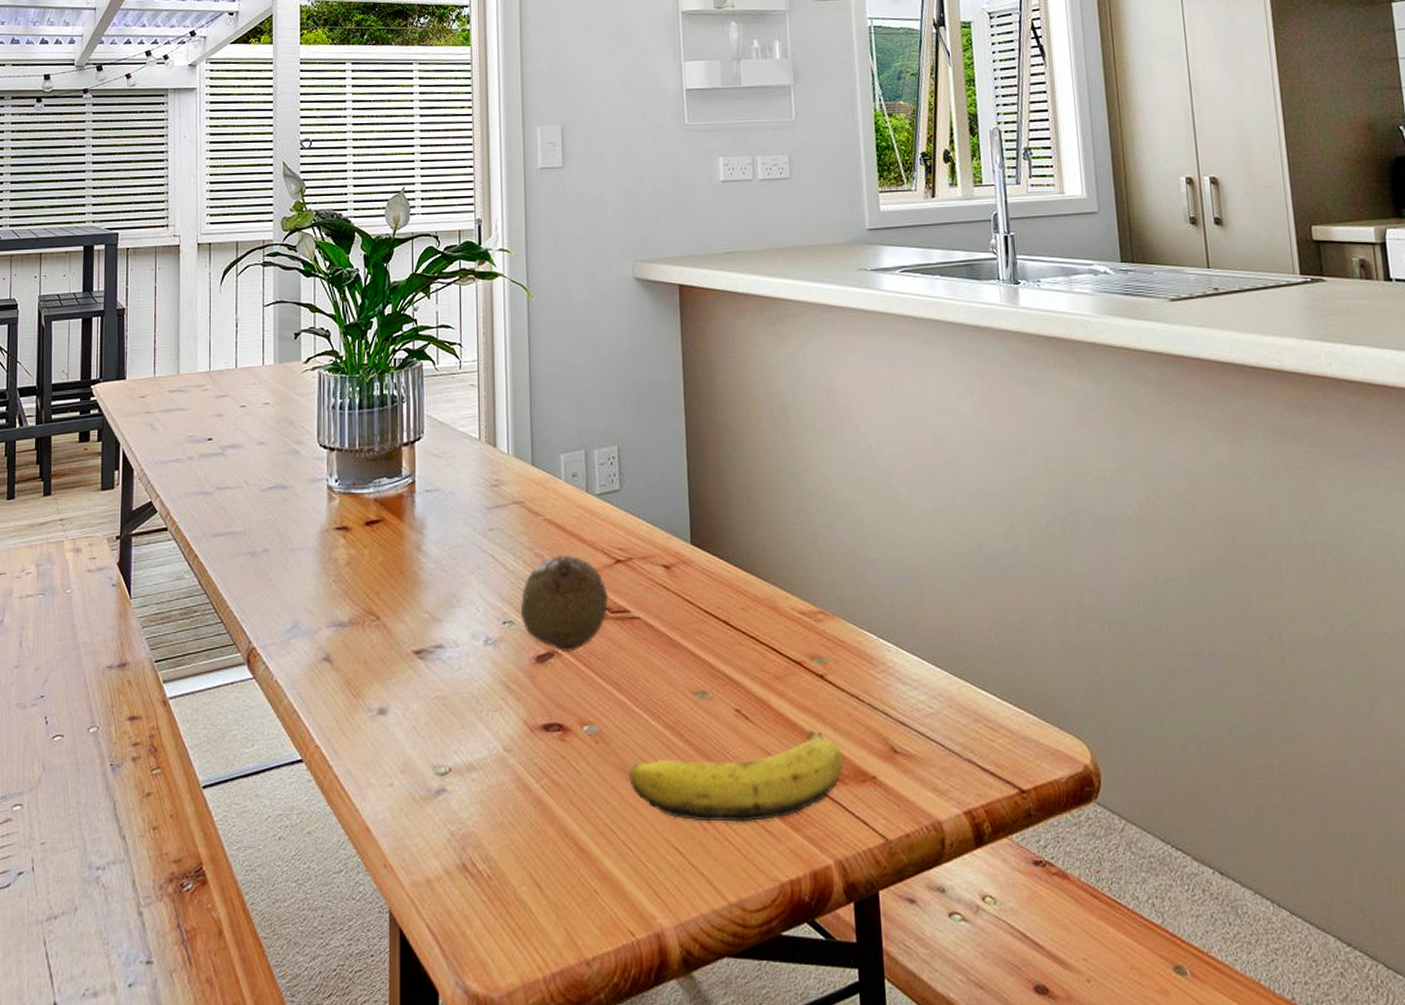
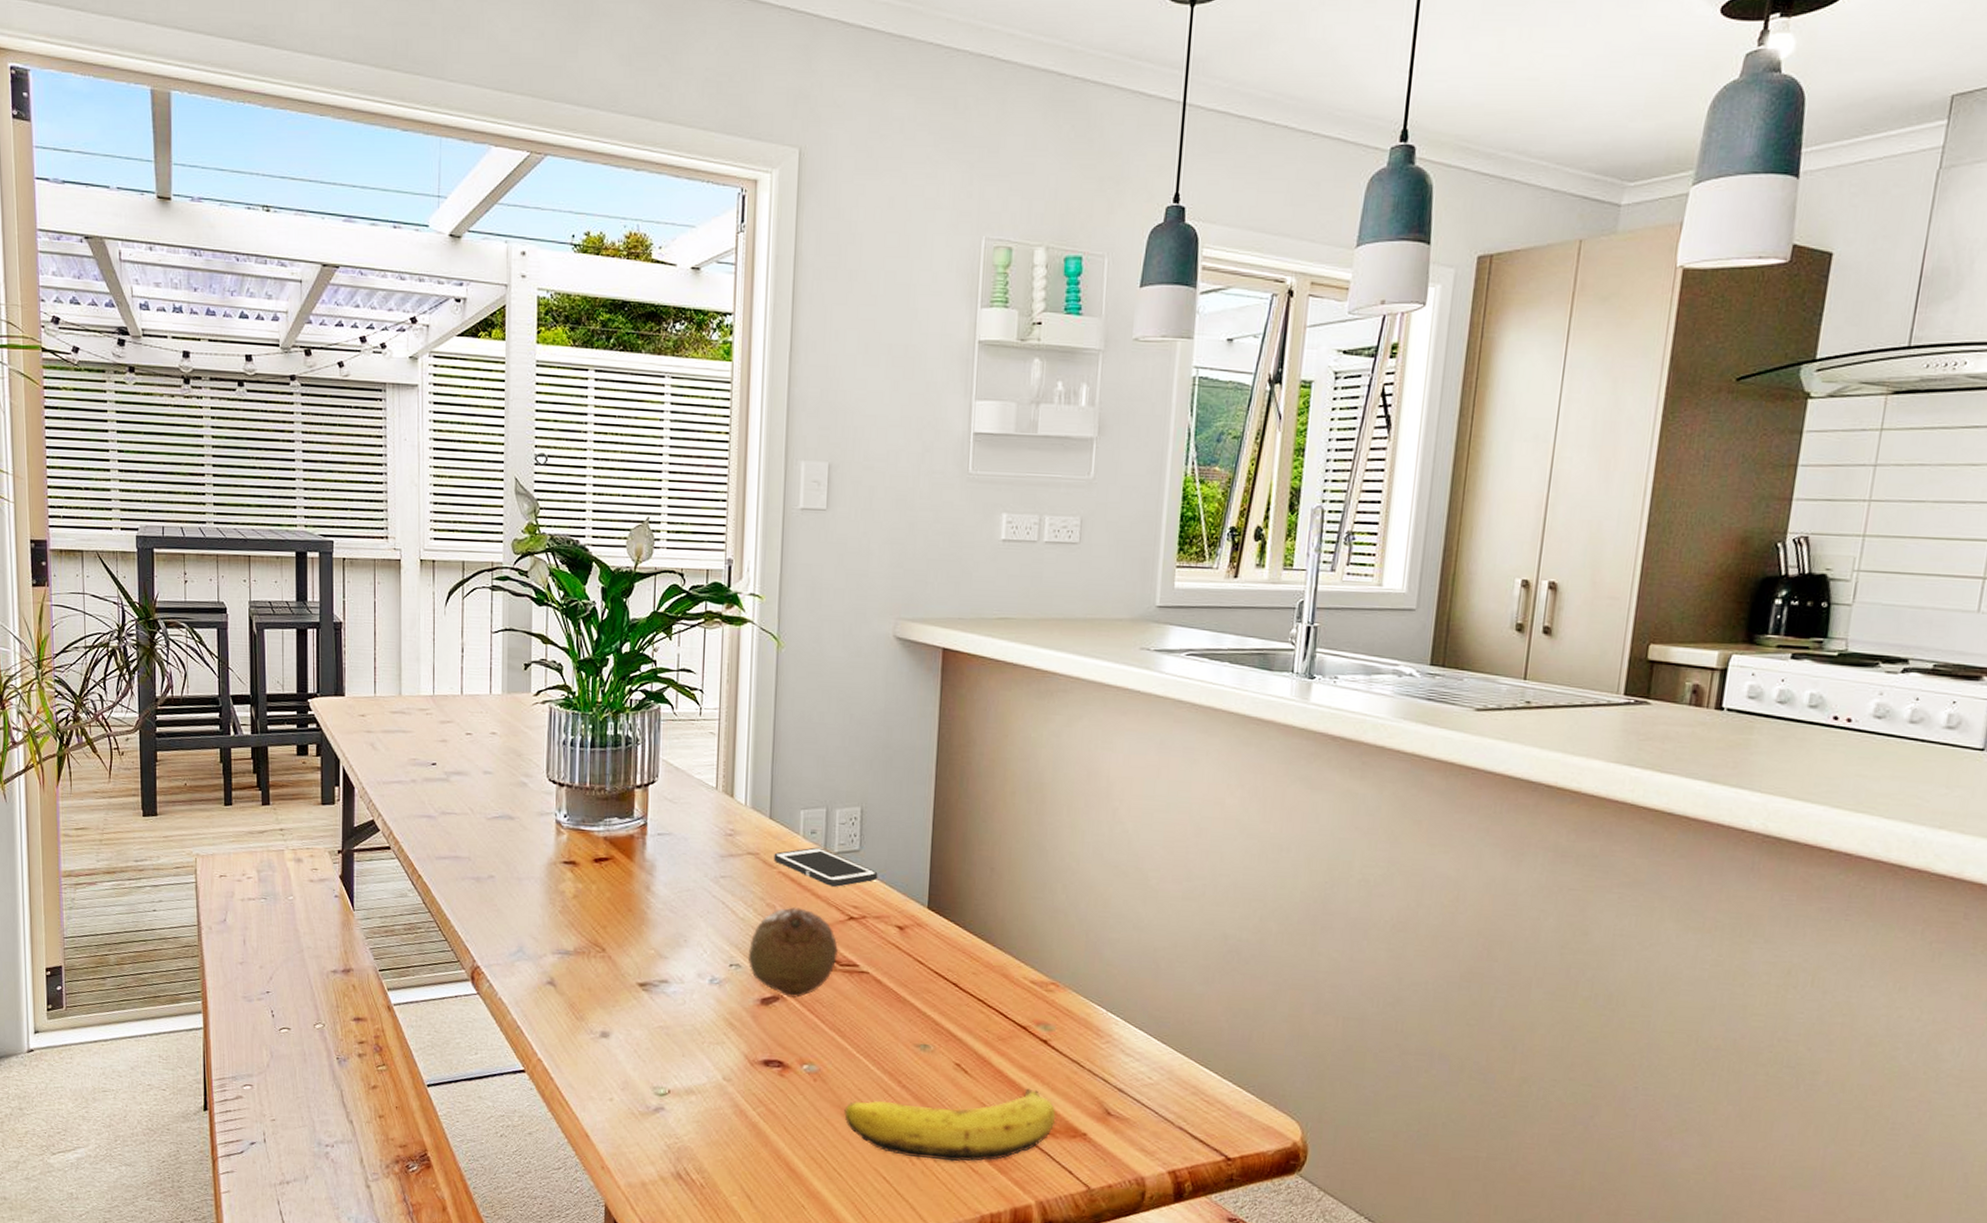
cell phone: none [538,490,640,529] -> present [773,847,878,887]

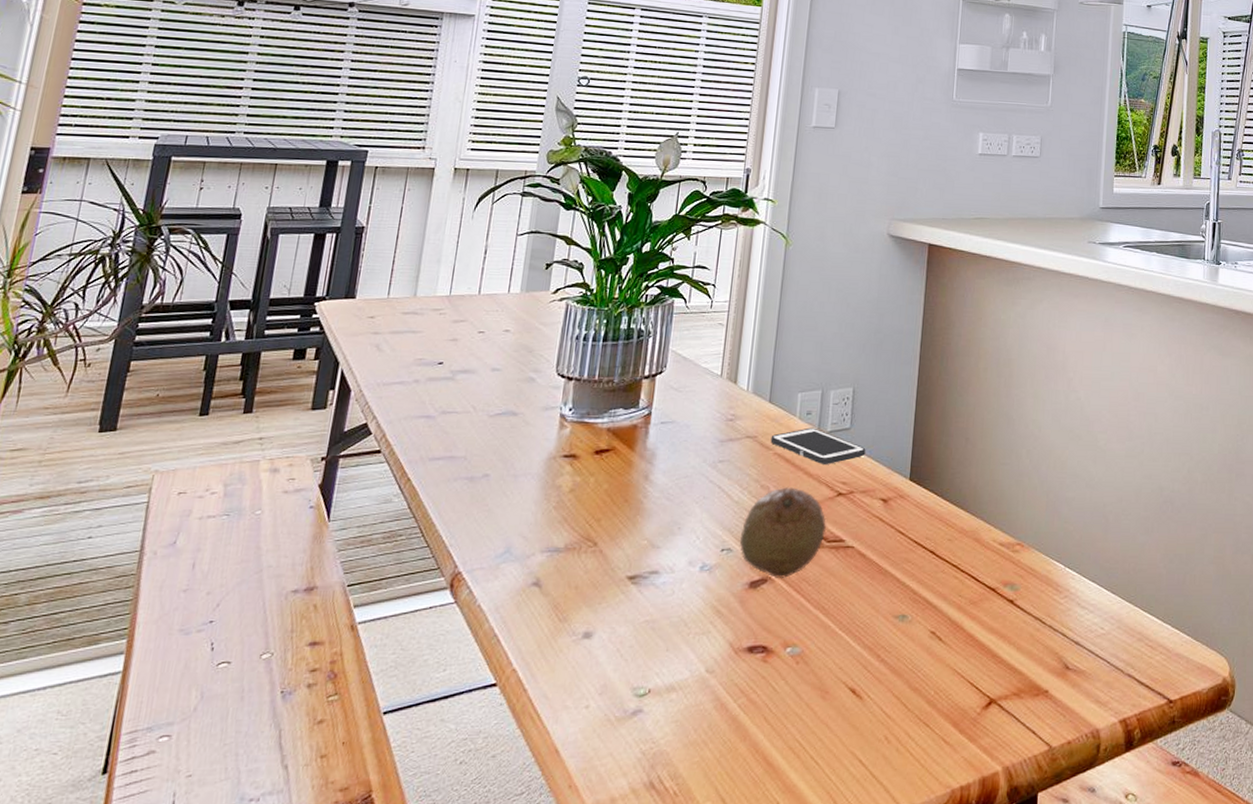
banana: present [844,1088,1056,1162] -> none [824,650,1021,735]

